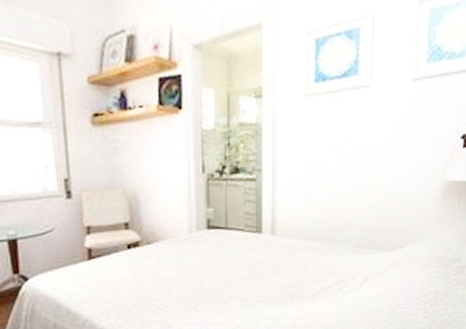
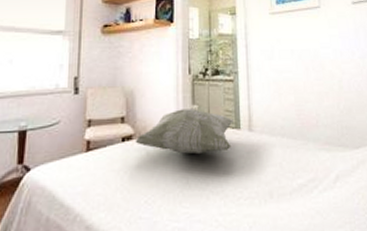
decorative pillow: none [142,212,254,260] -> present [135,109,233,155]

